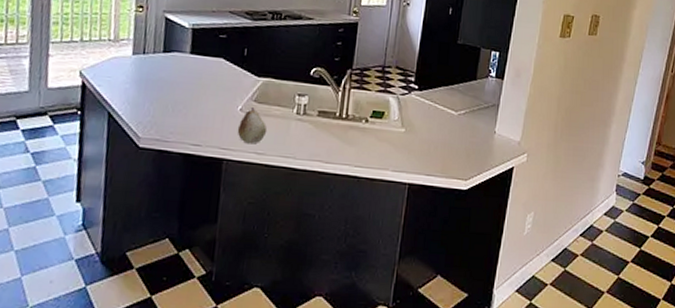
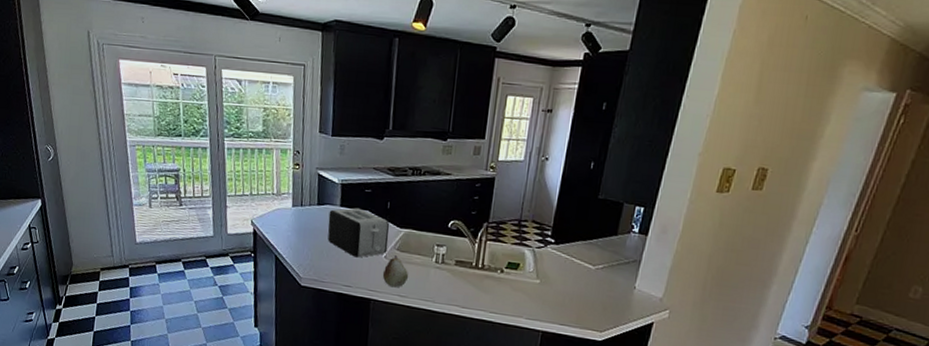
toaster: none [174,55,246,112] -> present [327,208,389,258]

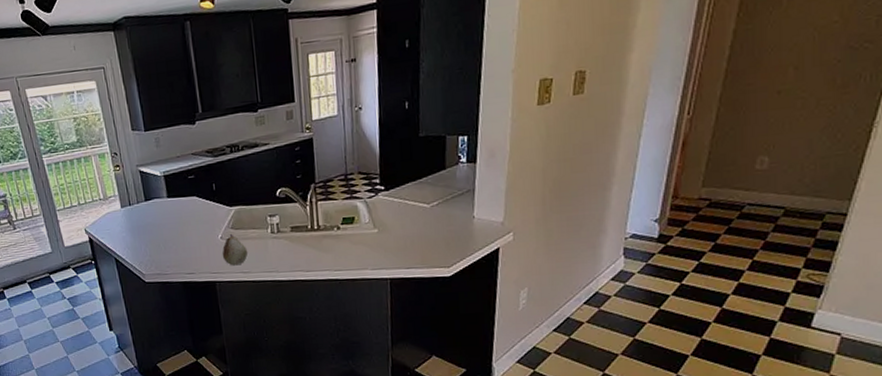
toaster: present [327,208,389,258] -> none [157,195,222,244]

